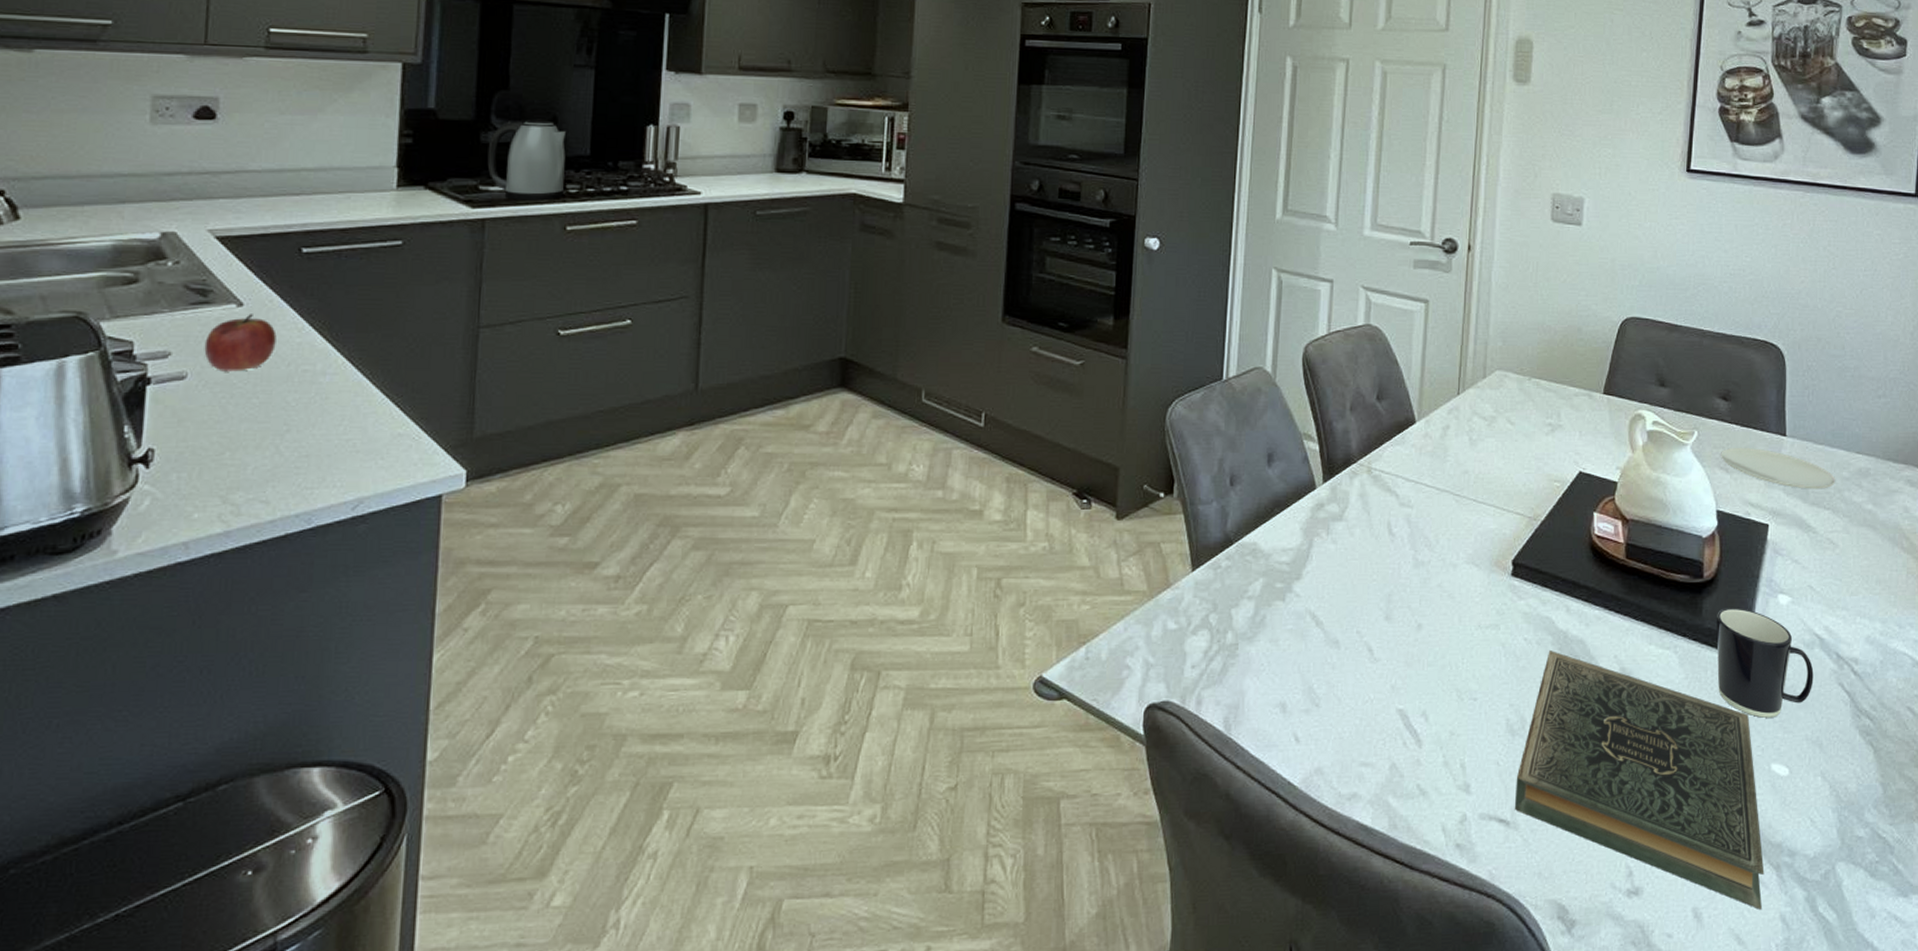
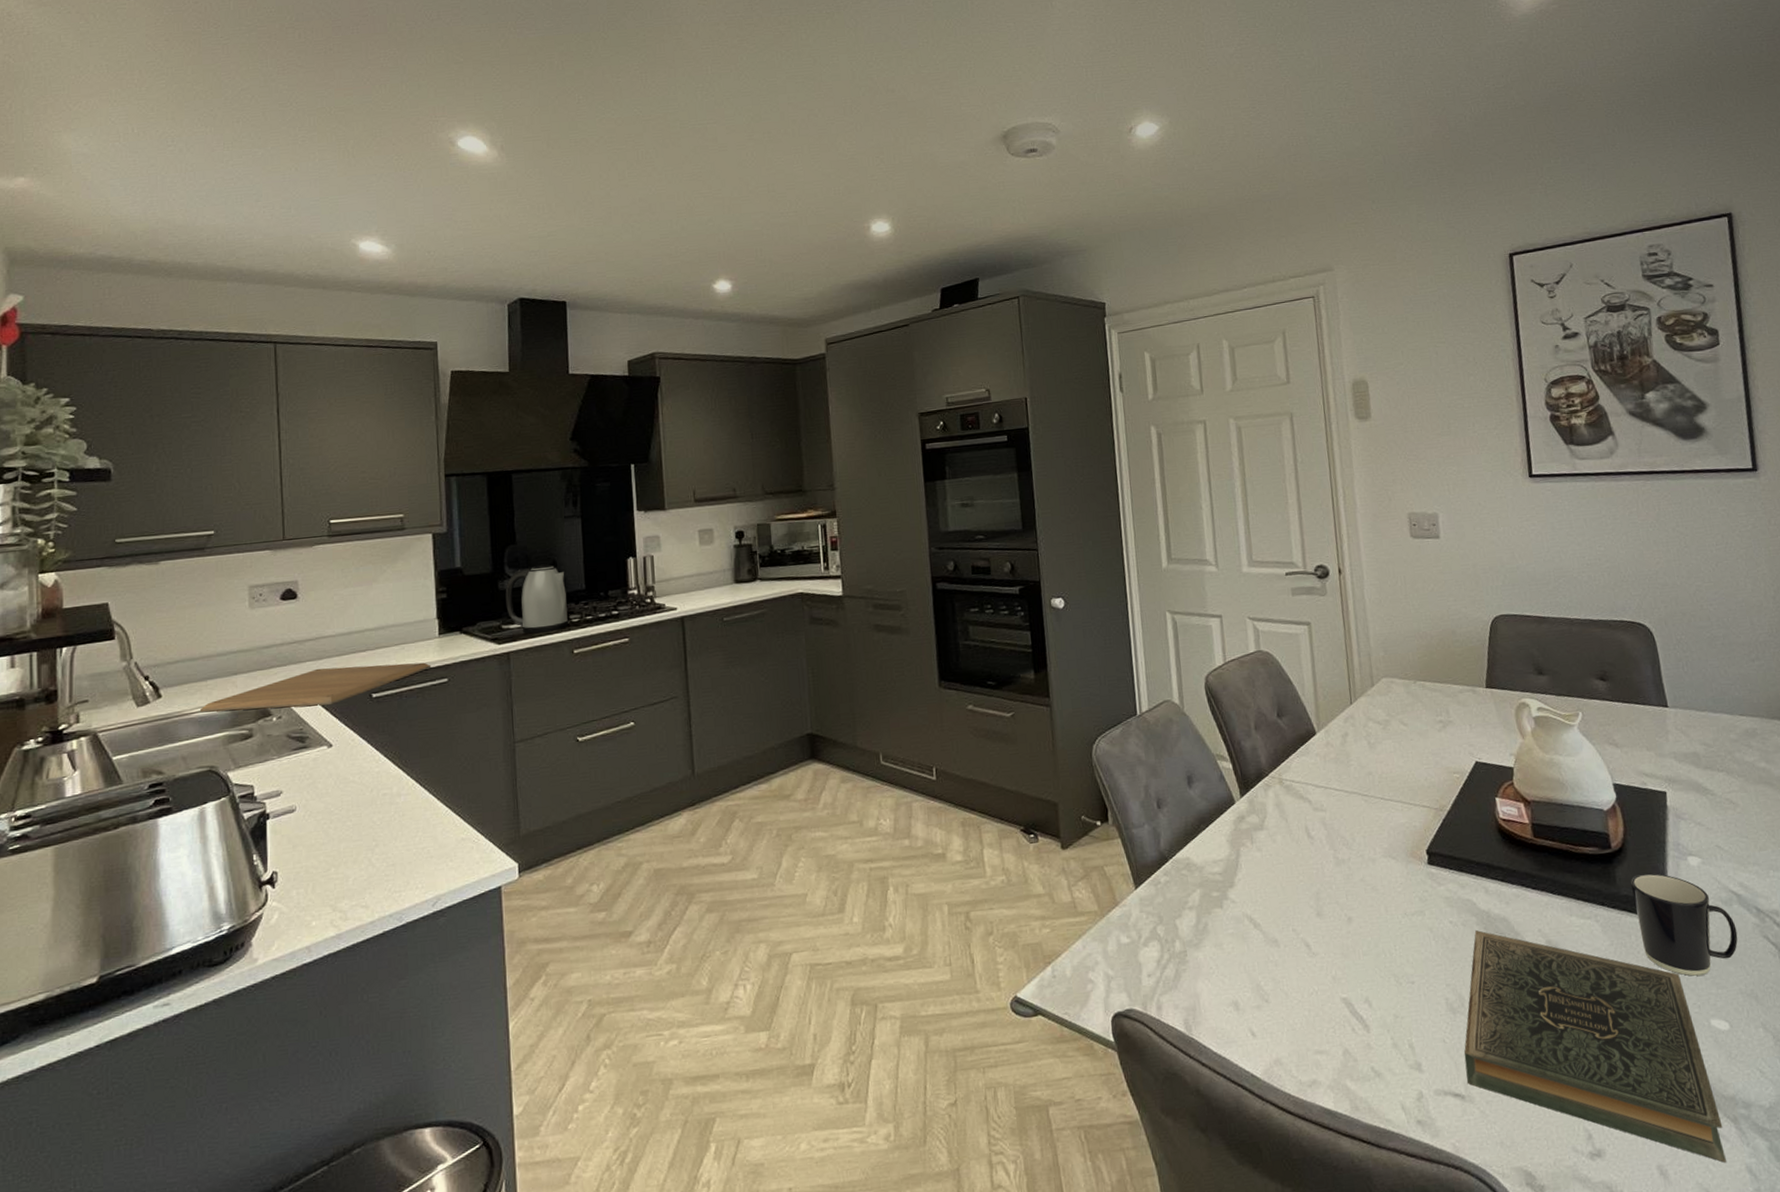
chopping board: none [69,208,383,256] -> present [199,662,432,713]
fruit: present [204,314,277,372] -> none [306,752,360,802]
plate: present [1721,447,1836,489] -> none [1607,721,1725,755]

